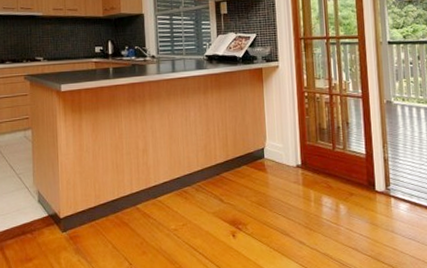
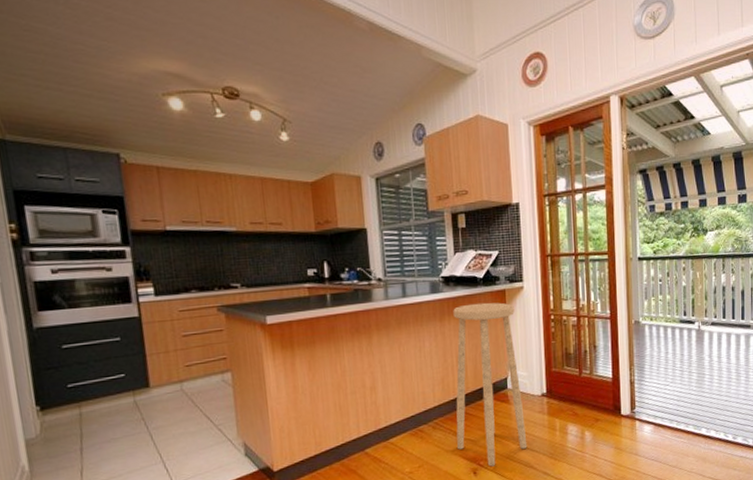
stool: none [215,79,283,231] -> present [453,302,528,467]

